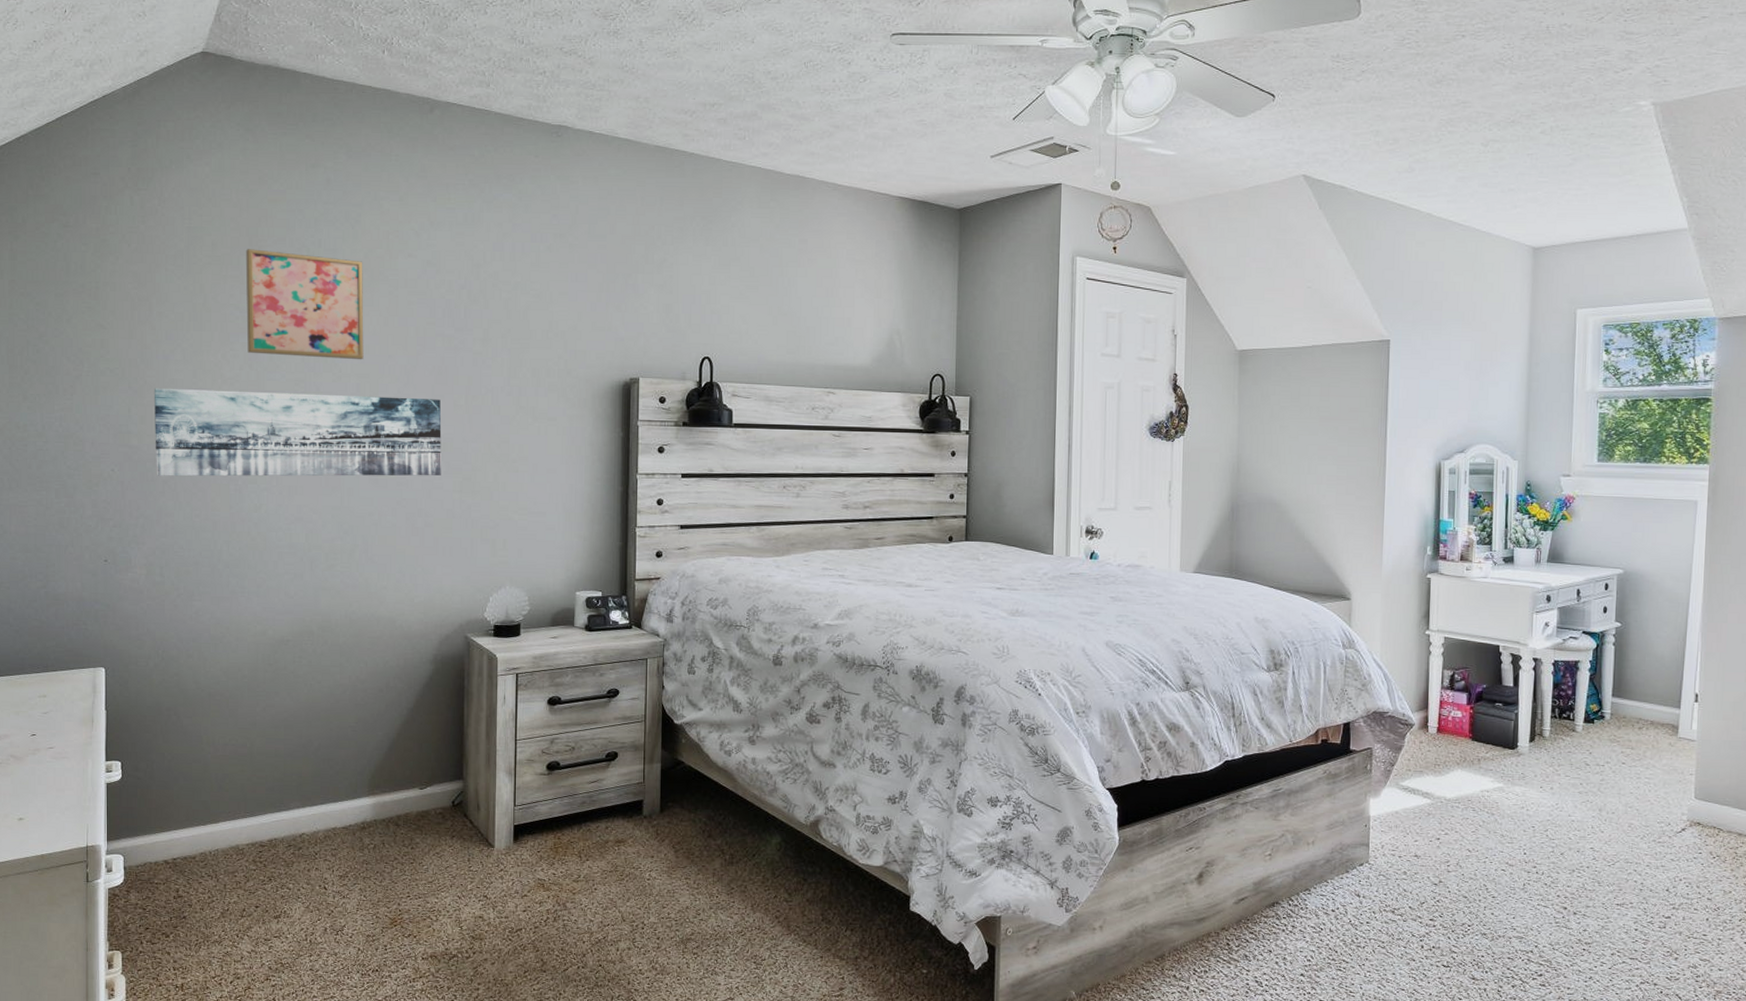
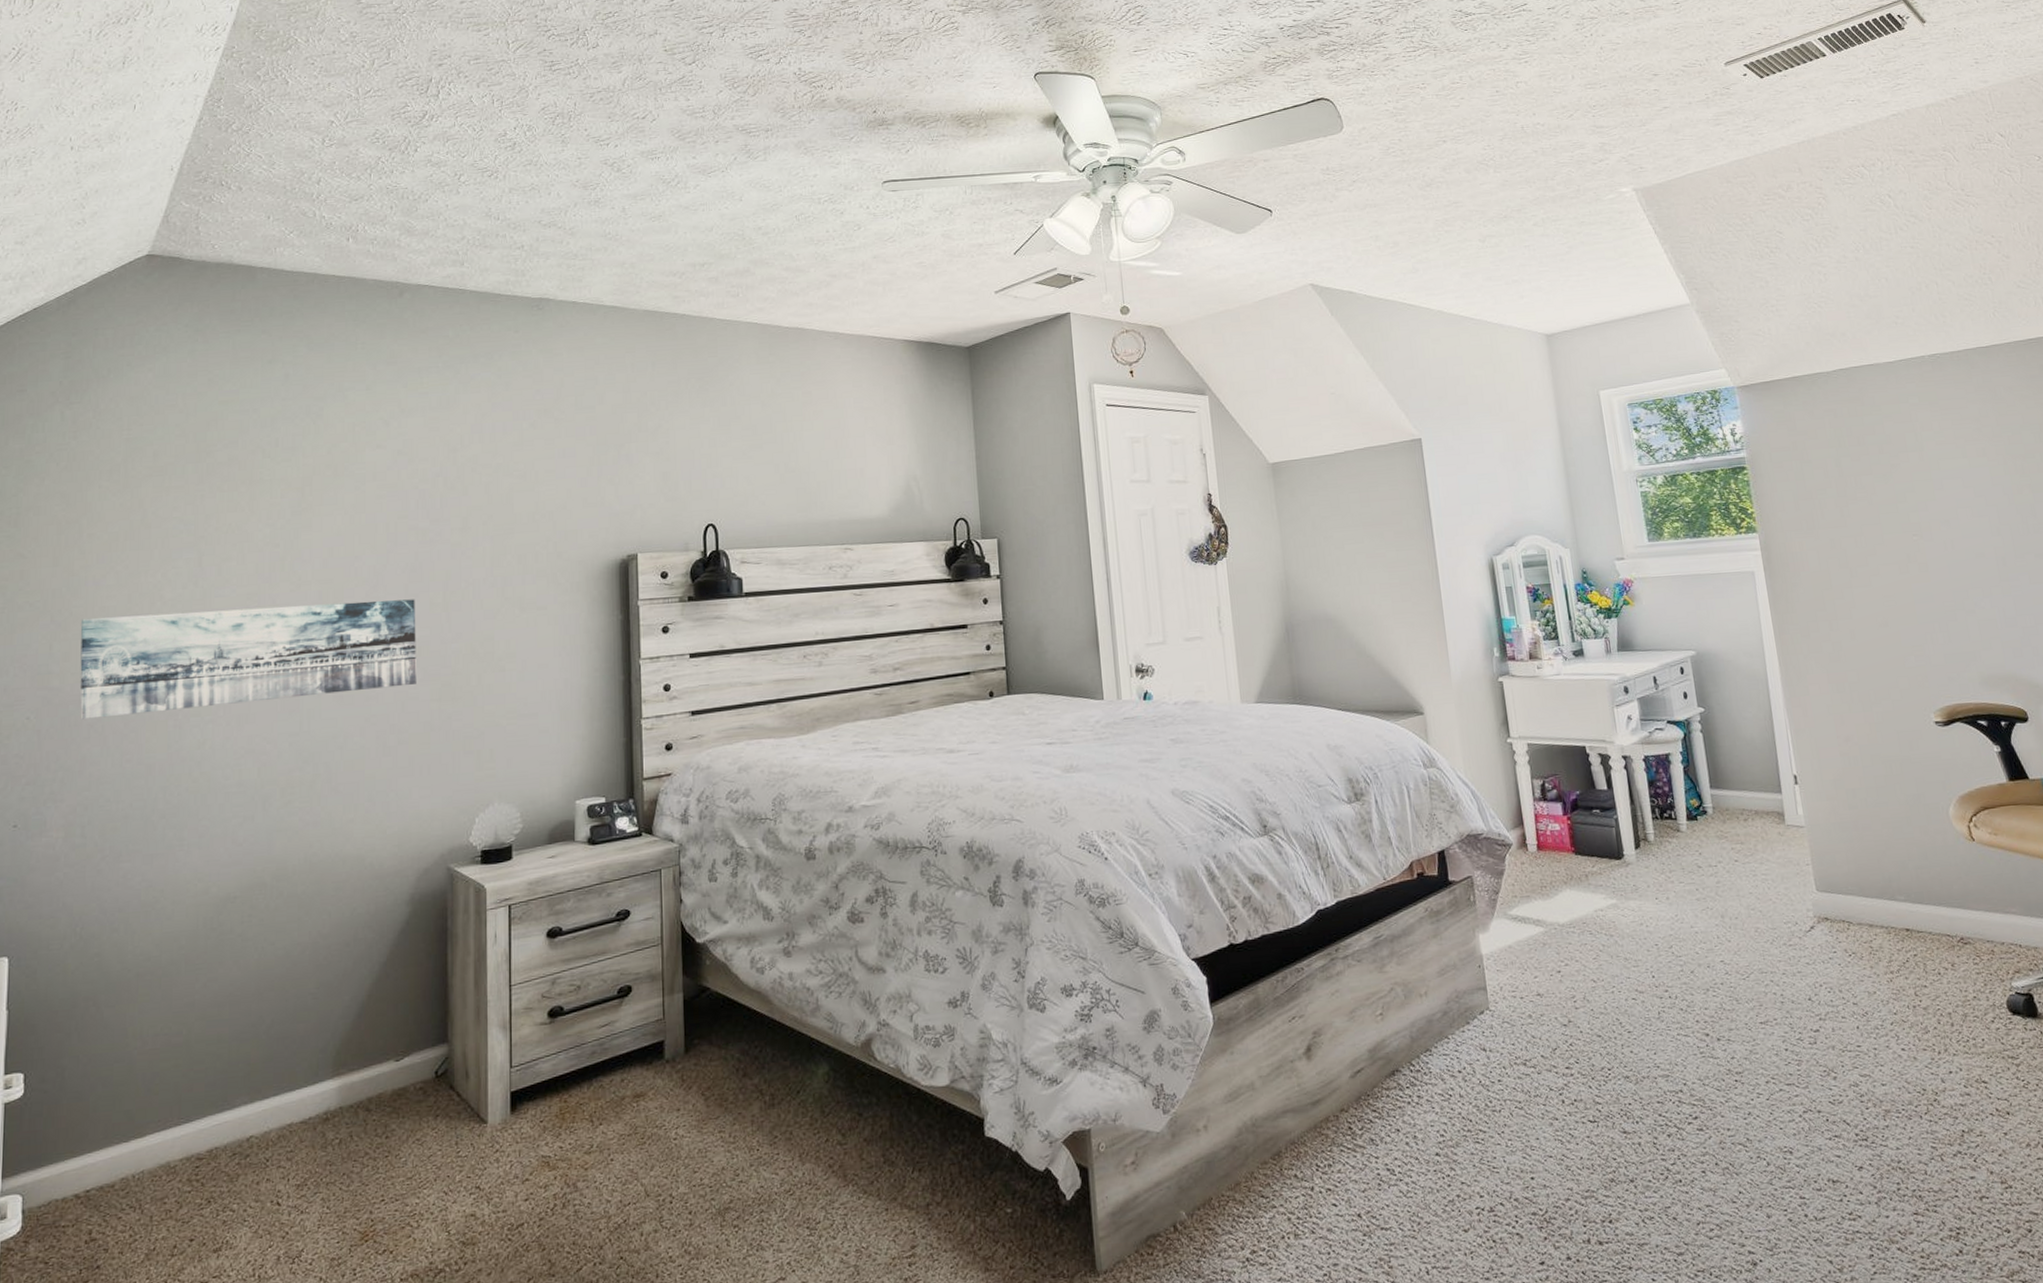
wall art: present [245,249,364,360] -> none [191,455,327,570]

